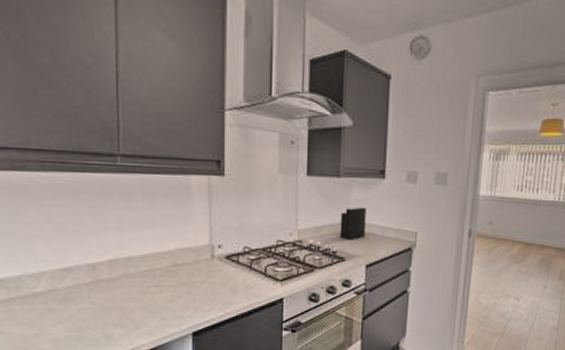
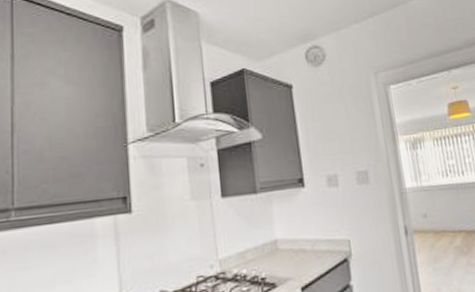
knife block: present [339,192,367,241] -> none [264,206,294,262]

